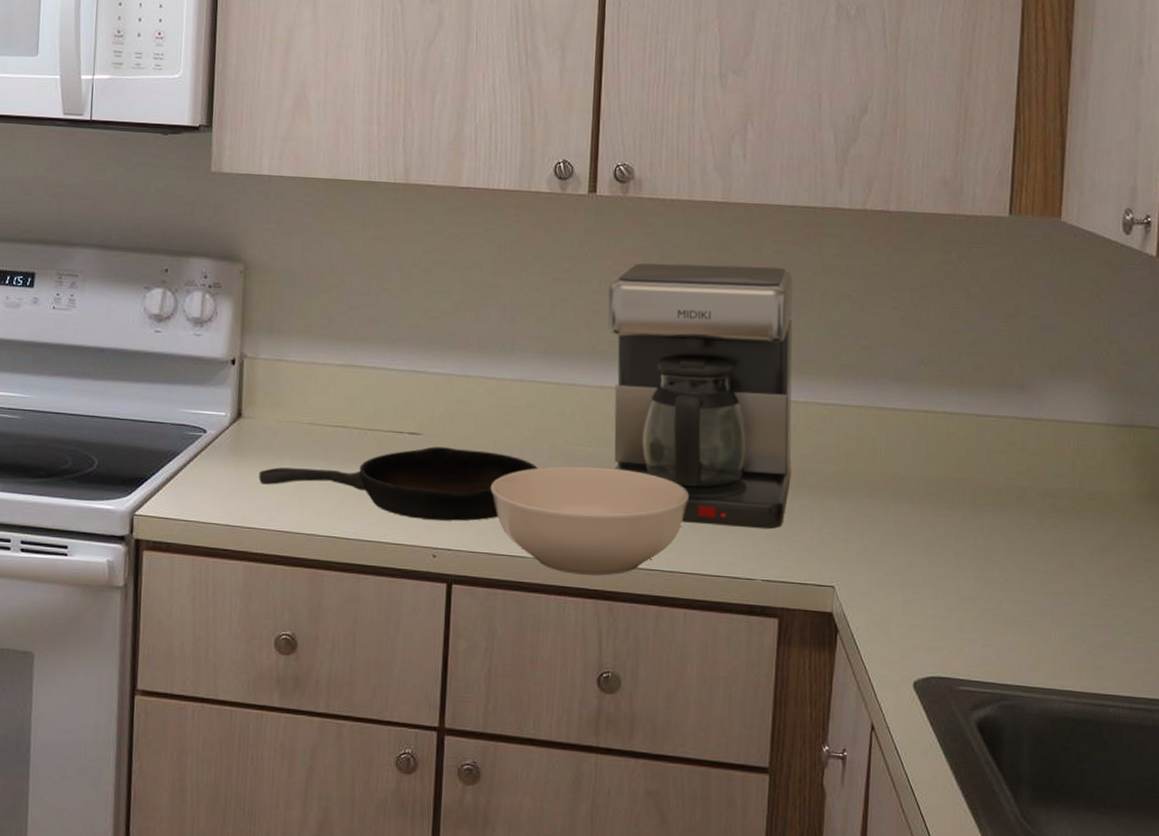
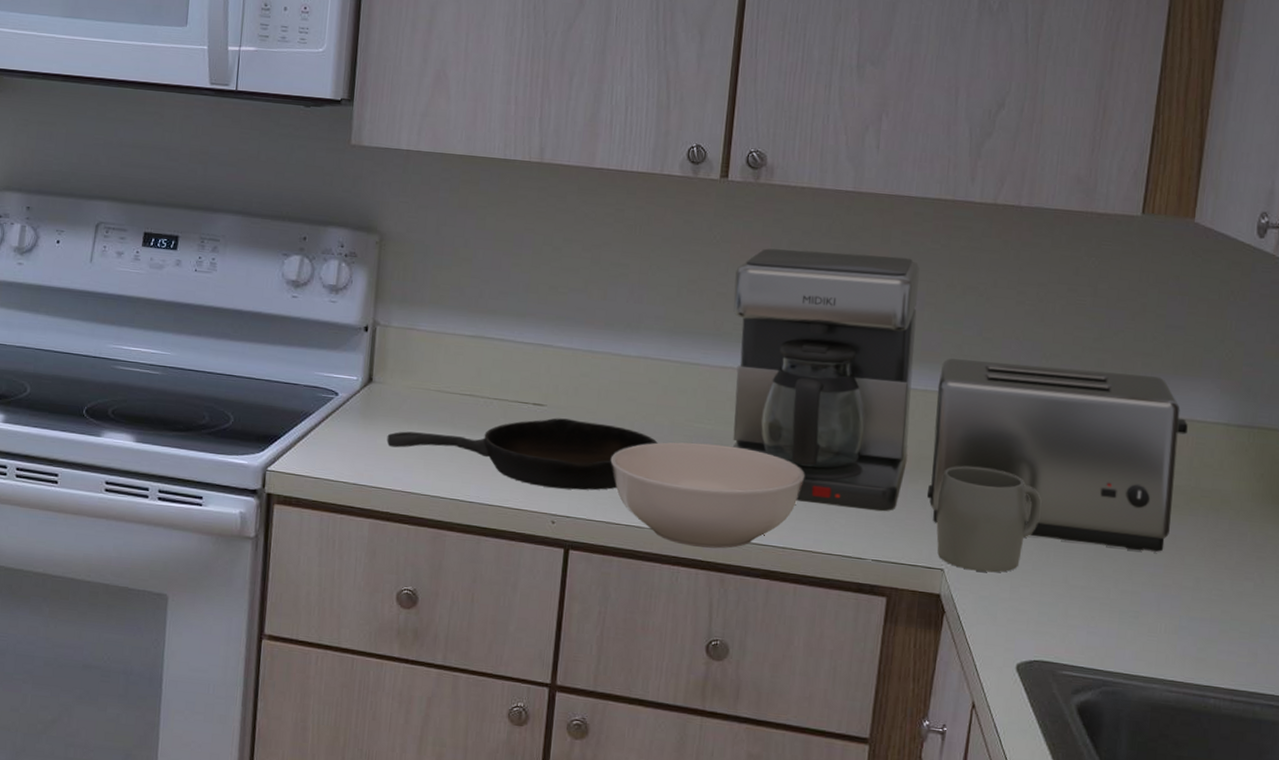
toaster: none [814,368,1068,558] -> present [927,358,1188,552]
mug: none [823,478,928,588] -> present [936,466,1042,573]

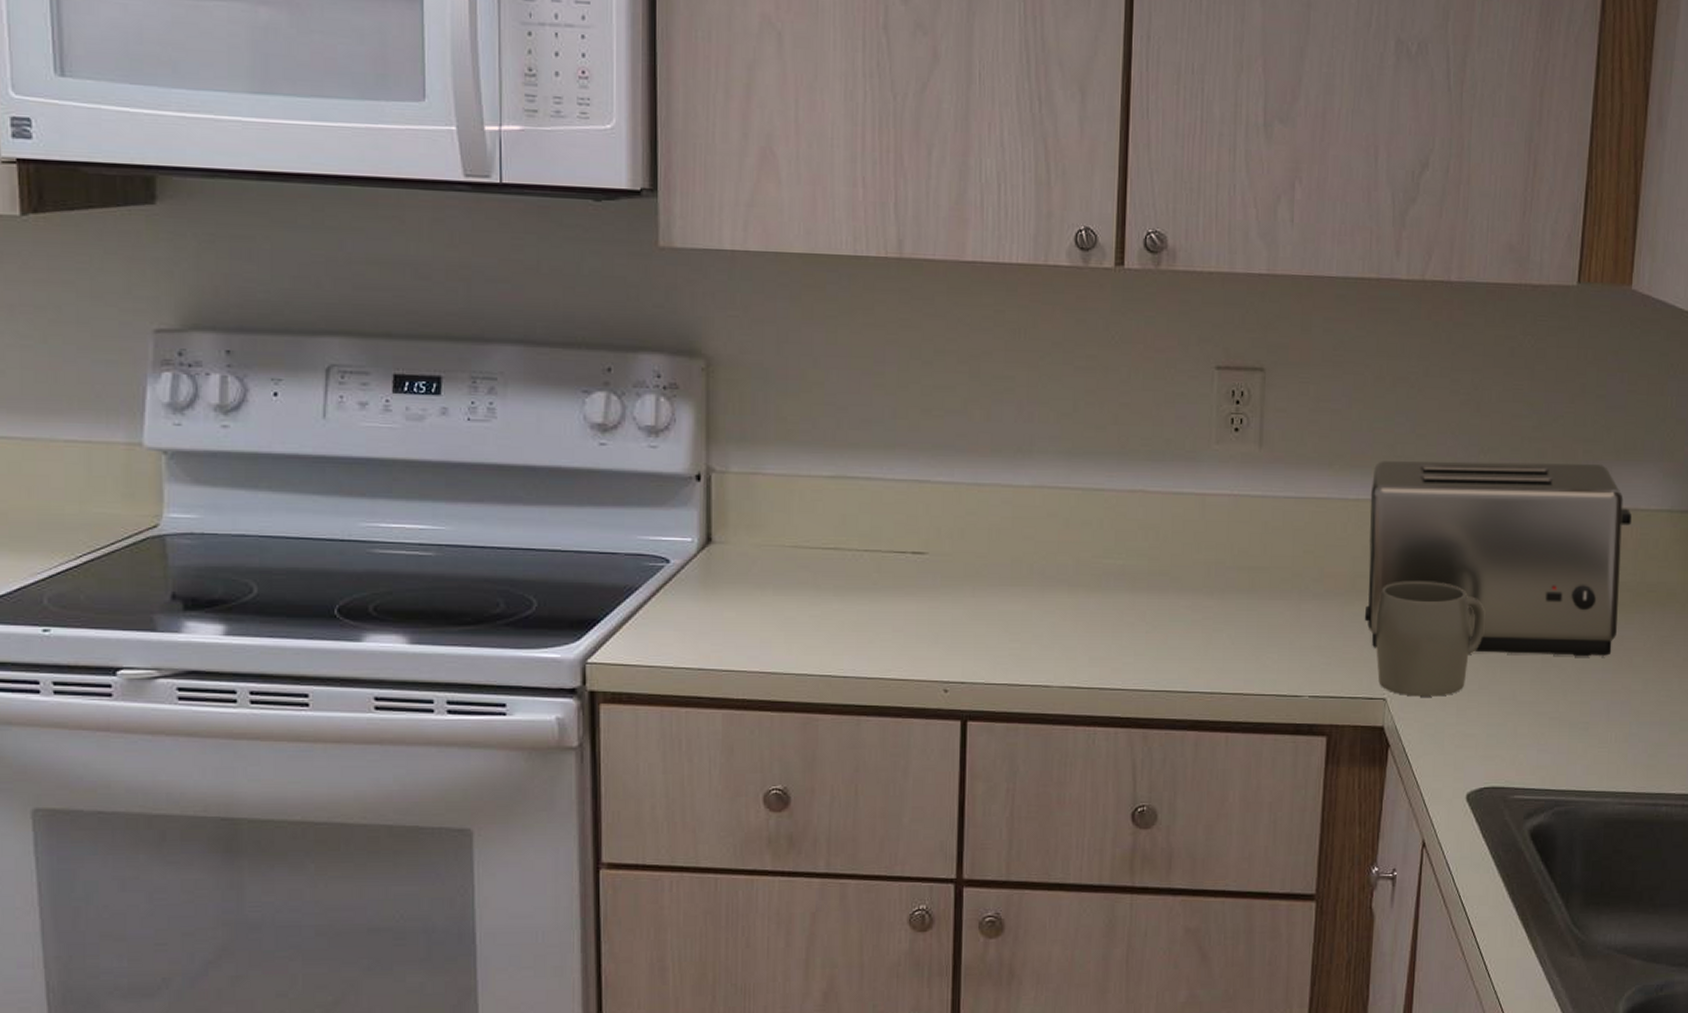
frying pan: present [386,418,658,490] -> none [735,567,1062,650]
bowl: present [610,442,805,549] -> none [1008,582,1231,702]
coffee maker: present [733,248,920,512] -> none [1138,346,1345,641]

